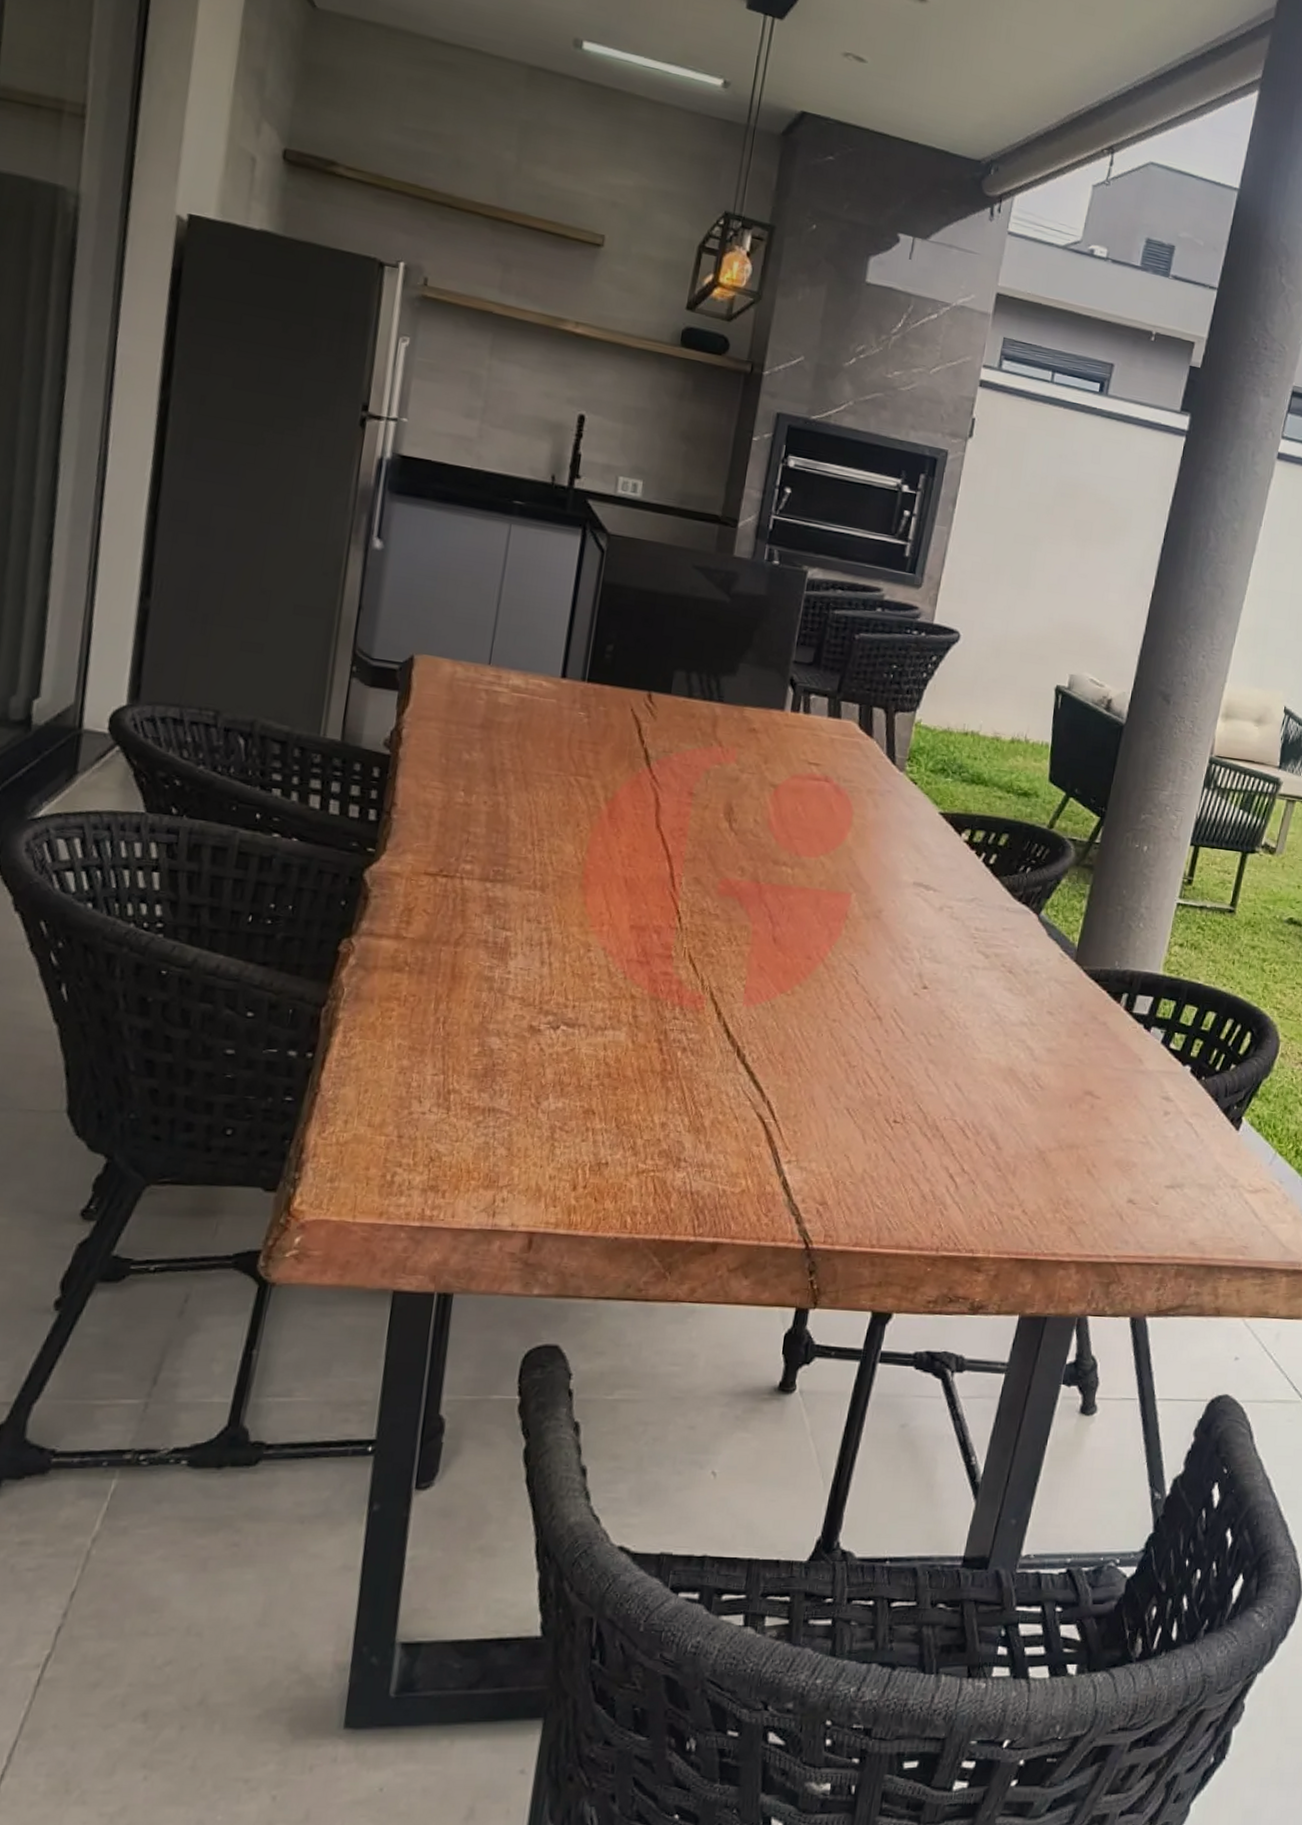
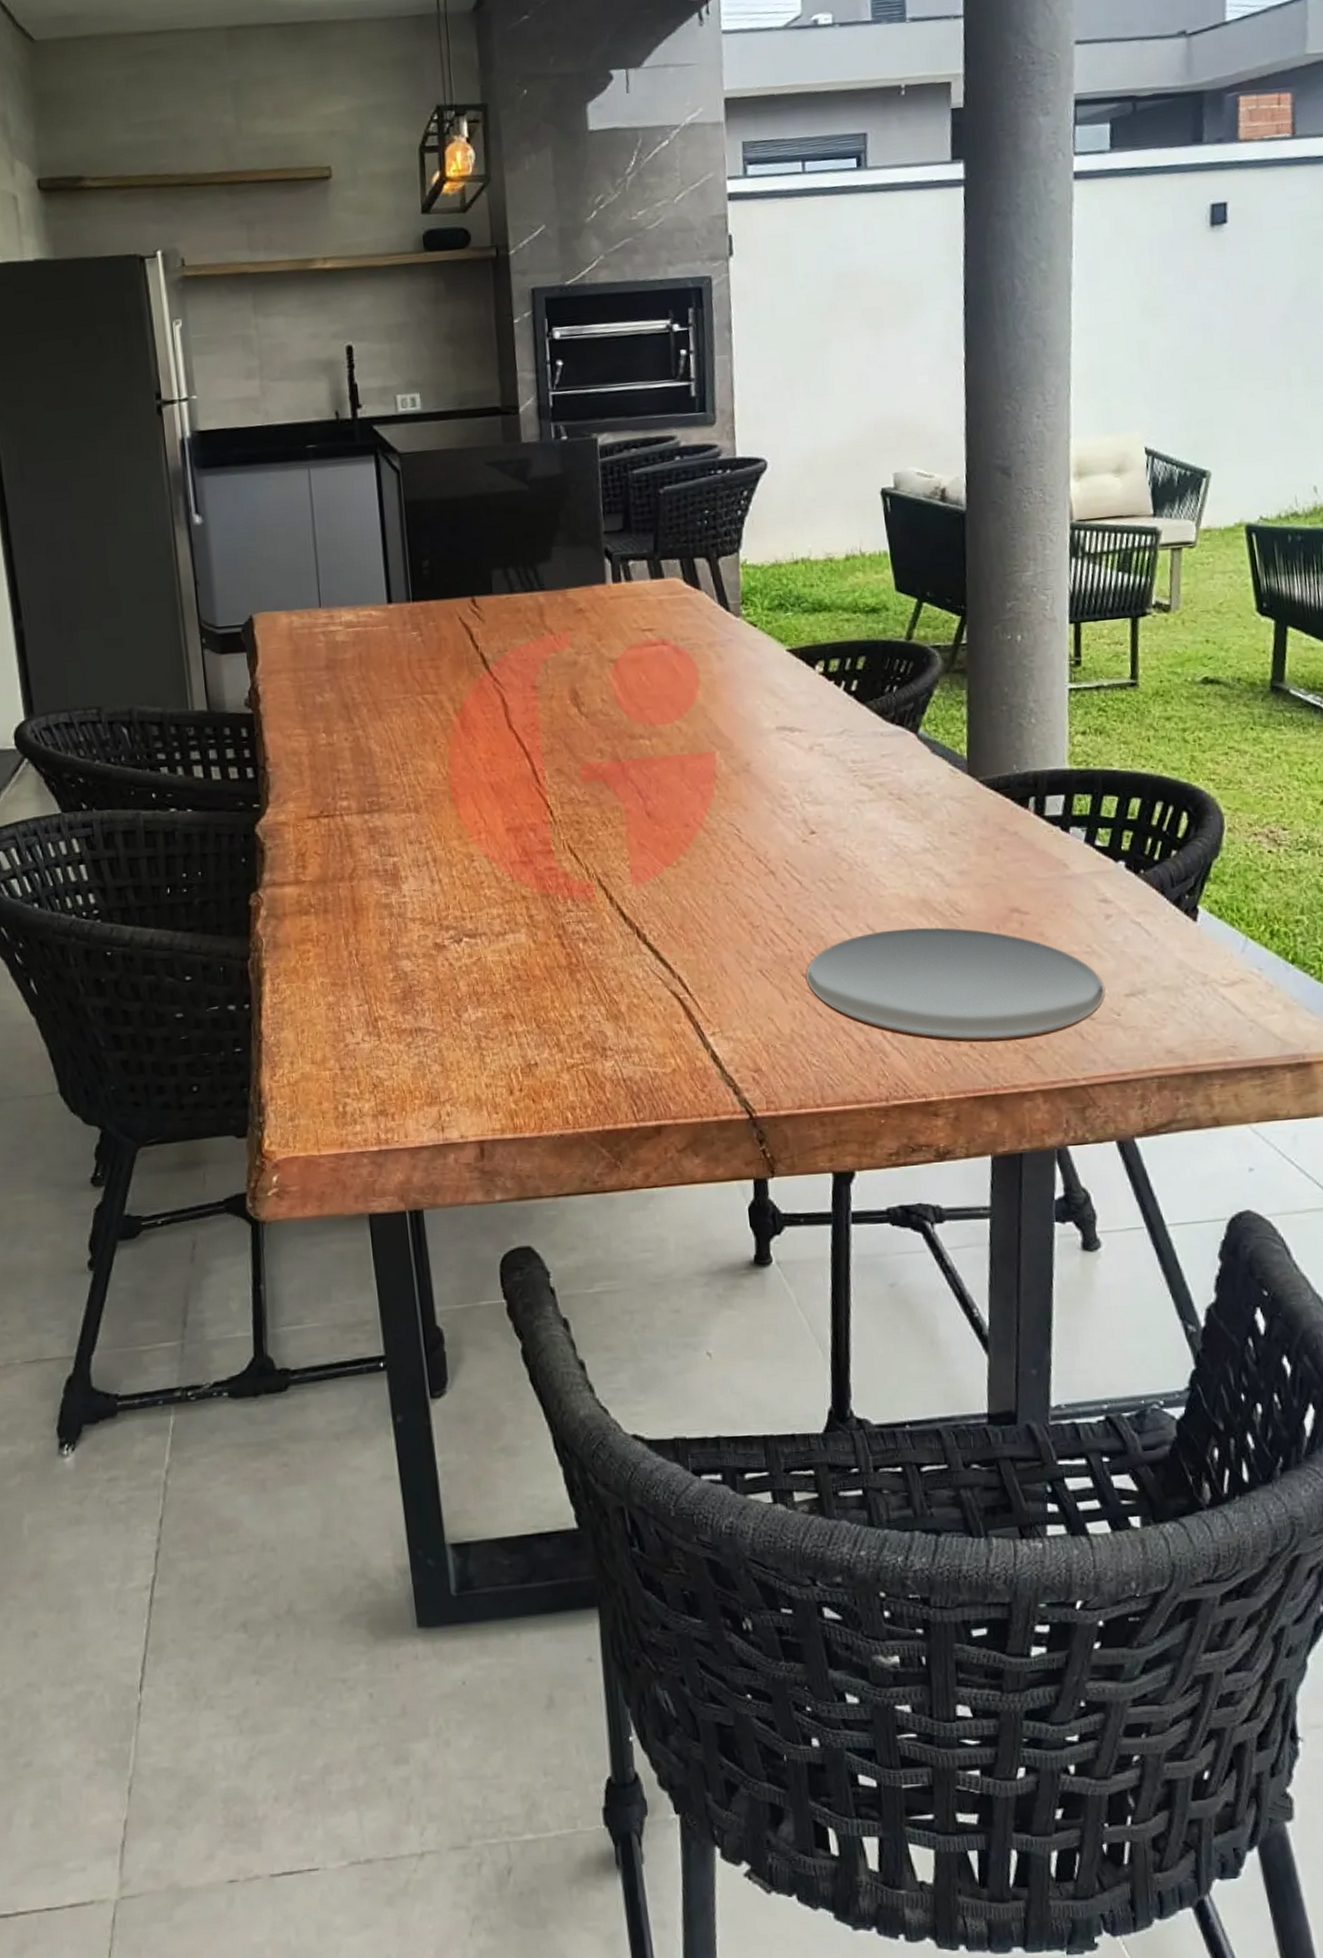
plate: none [887,1091,1151,1213] -> present [805,927,1106,1043]

